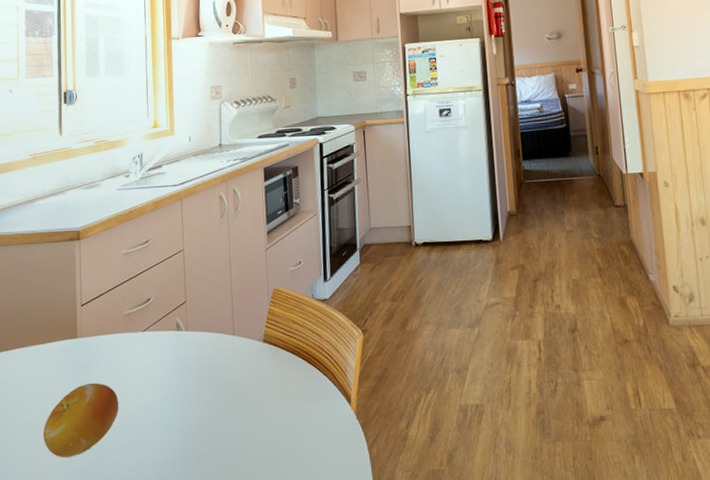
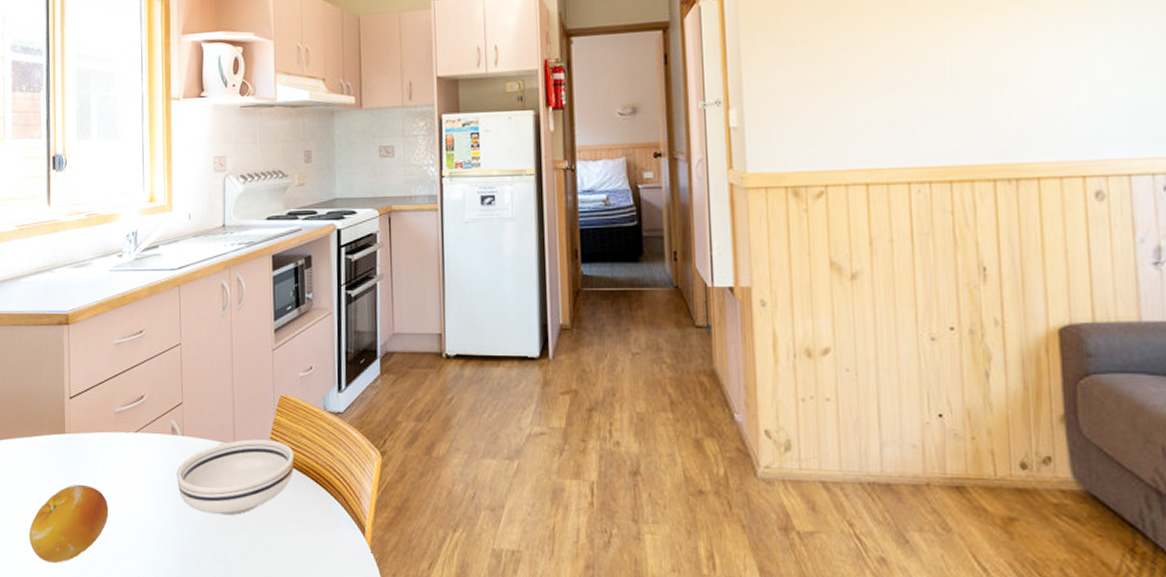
bowl: none [181,328,287,399] -> present [176,439,295,516]

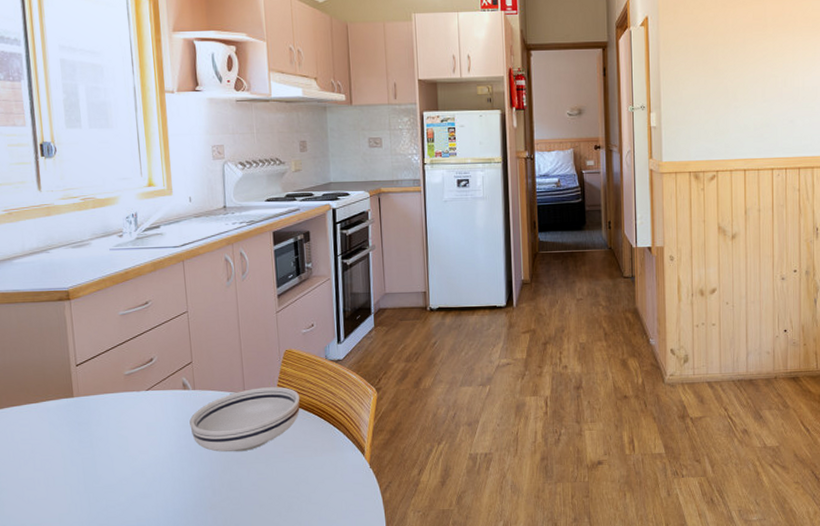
fruit: present [29,484,109,563] -> none [42,439,124,510]

